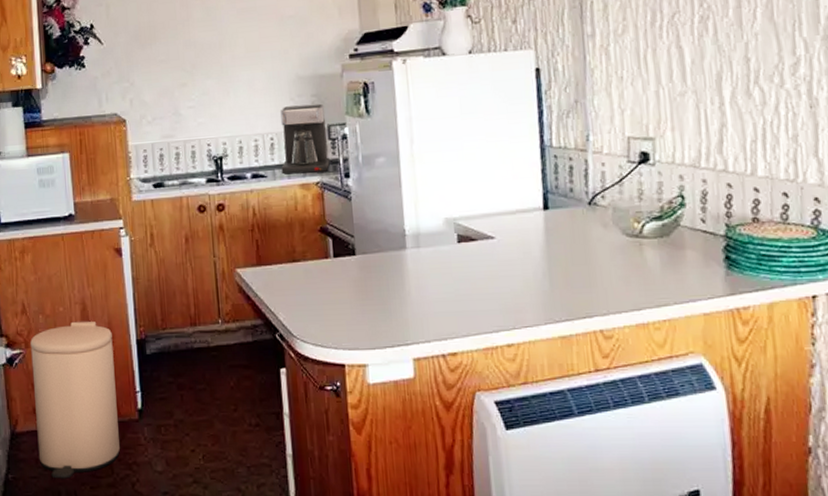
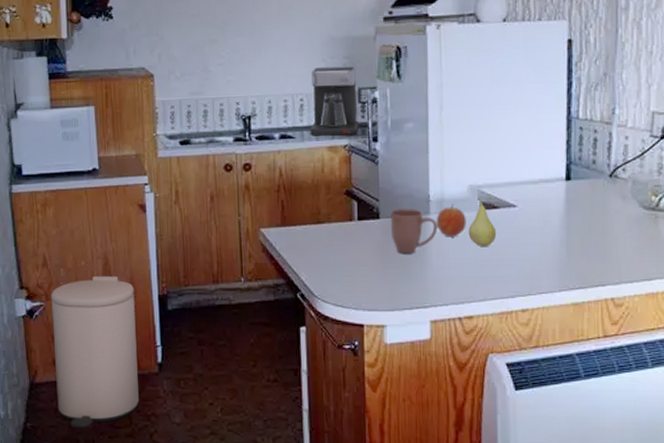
mug: none [365,243,415,291] -> present [390,208,438,254]
fruit: none [413,238,444,272] -> present [436,204,466,237]
fruit: none [446,229,476,280] -> present [468,196,497,246]

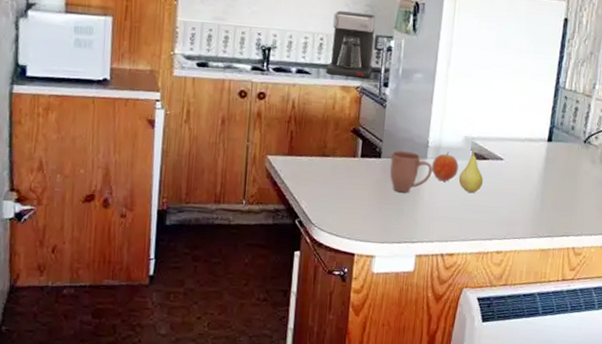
pedal bin: present [51,275,139,428] -> none [38,184,133,335]

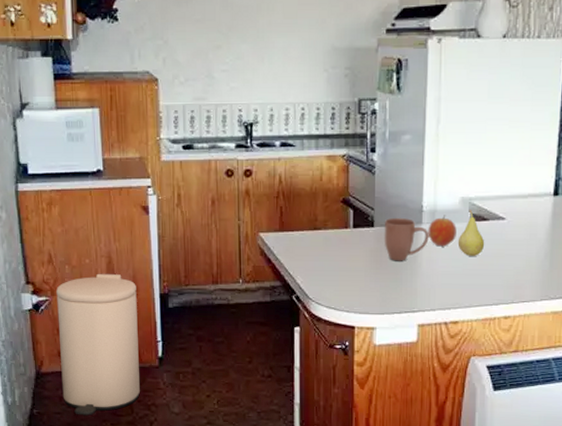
pedal bin: none [38,184,133,335] -> present [56,273,140,416]
coffee maker: present [326,11,377,79] -> none [310,77,358,146]

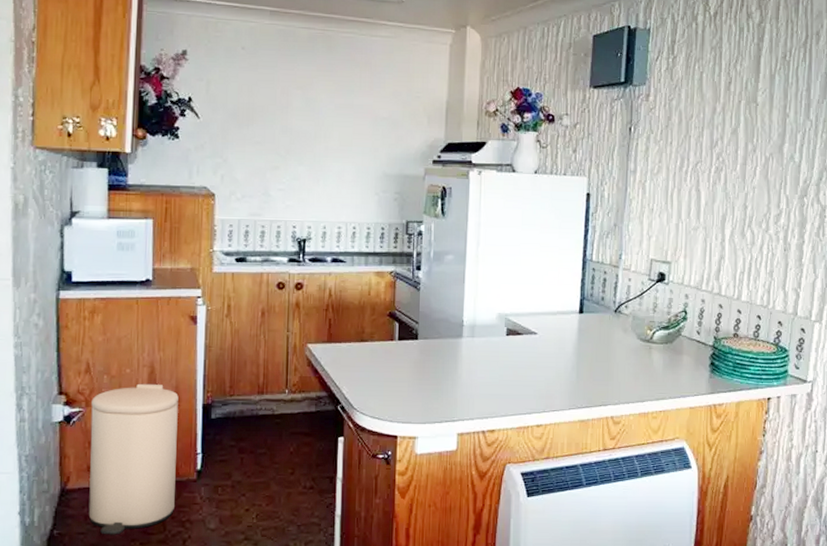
mug: present [384,217,429,261] -> none [427,331,469,373]
fruit: present [428,215,457,247] -> none [467,329,494,359]
fruit: present [457,208,485,256] -> none [494,324,519,368]

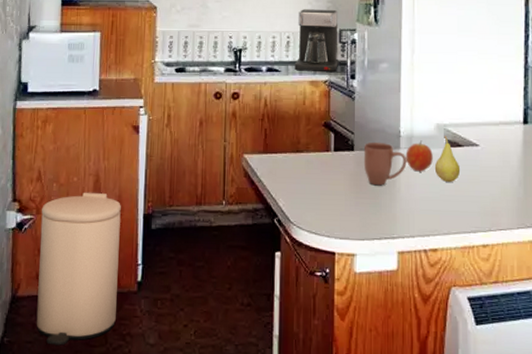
coffee maker: none [360,200,406,264] -> present [294,9,339,73]
mug: none [427,331,469,373] -> present [363,141,407,186]
fruit: none [467,329,494,359] -> present [405,140,433,172]
fruit: none [494,324,519,368] -> present [434,135,461,182]

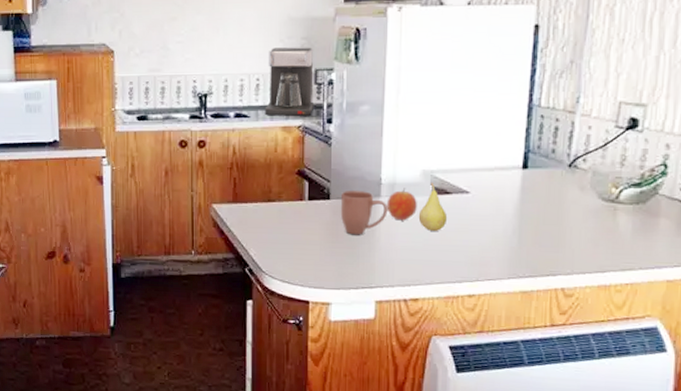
pedal bin: present [36,192,121,346] -> none [12,242,91,383]

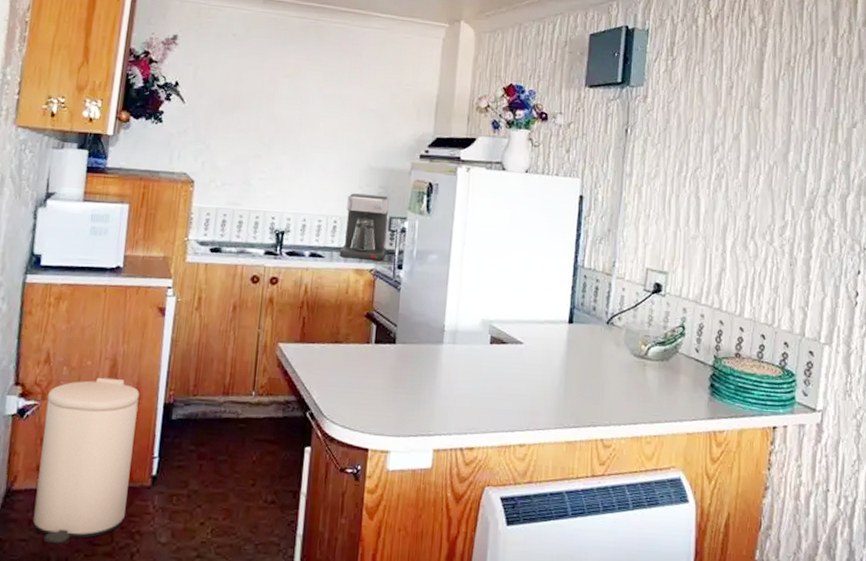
pedal bin: none [12,242,91,383] -> present [32,377,139,544]
mug: present [340,190,388,235] -> none [404,335,449,381]
fruit: present [386,188,417,221] -> none [448,336,476,368]
fruit: present [418,181,448,231] -> none [476,331,503,380]

